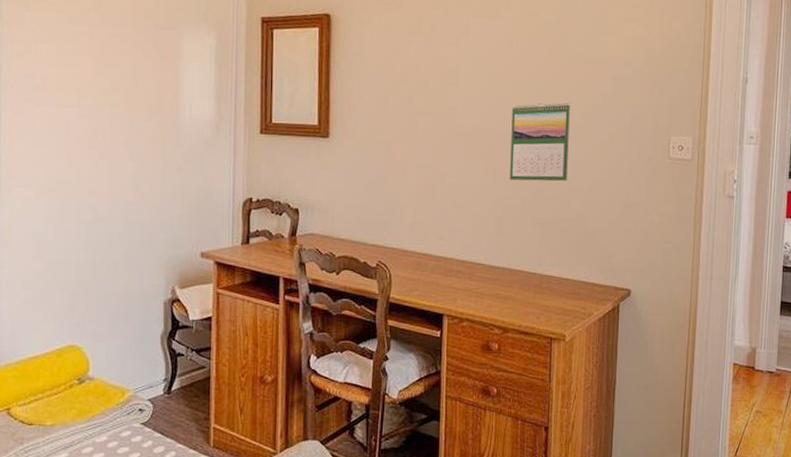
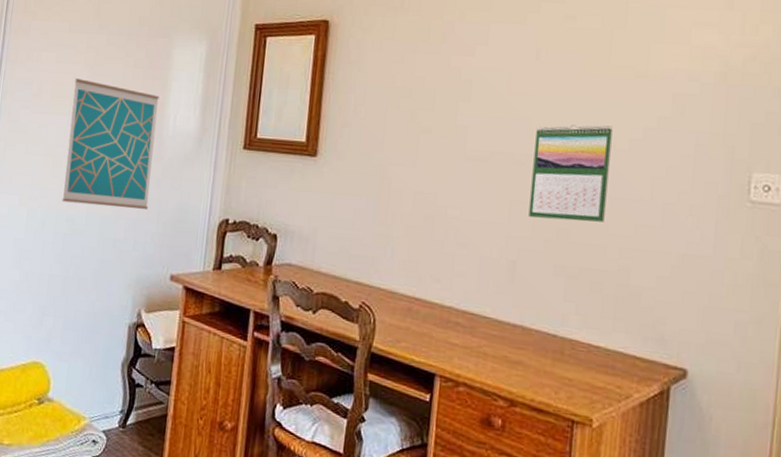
wall art: none [81,69,172,194] -> present [61,77,159,209]

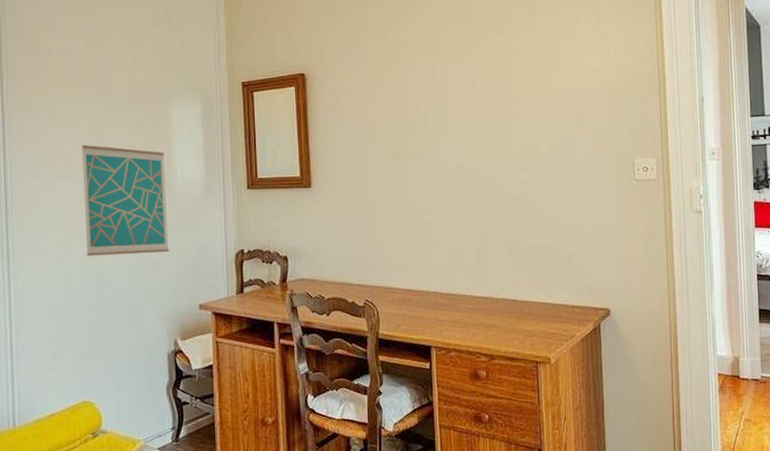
calendar: present [528,125,613,222] -> none [481,136,539,213]

